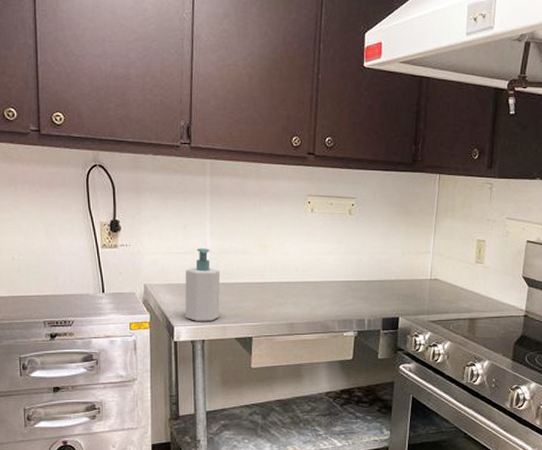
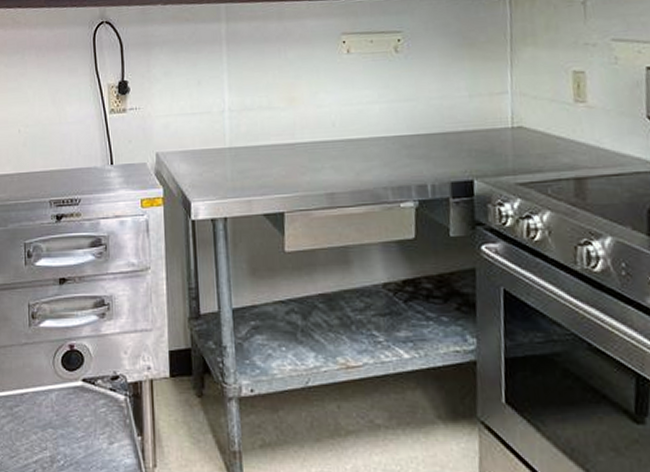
soap bottle: present [185,248,221,321] -> none [201,106,244,195]

